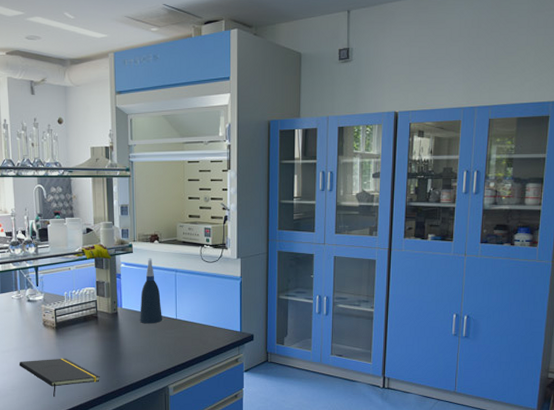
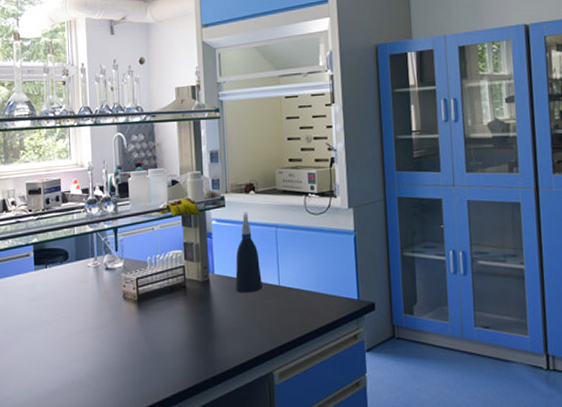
notepad: present [19,358,100,397] -> none [95,338,190,389]

